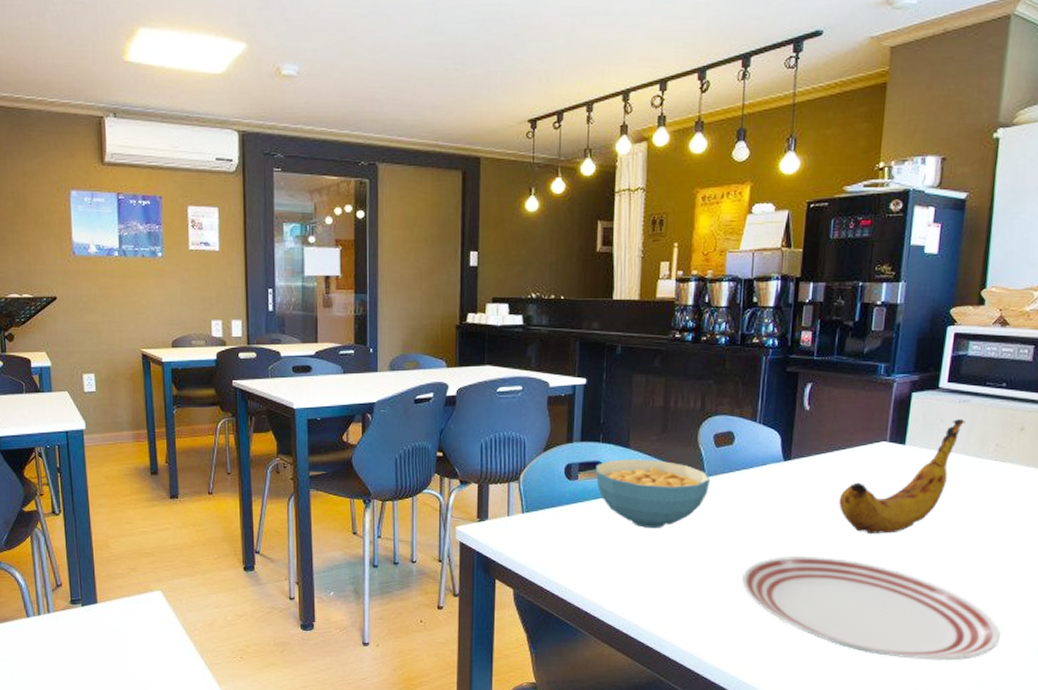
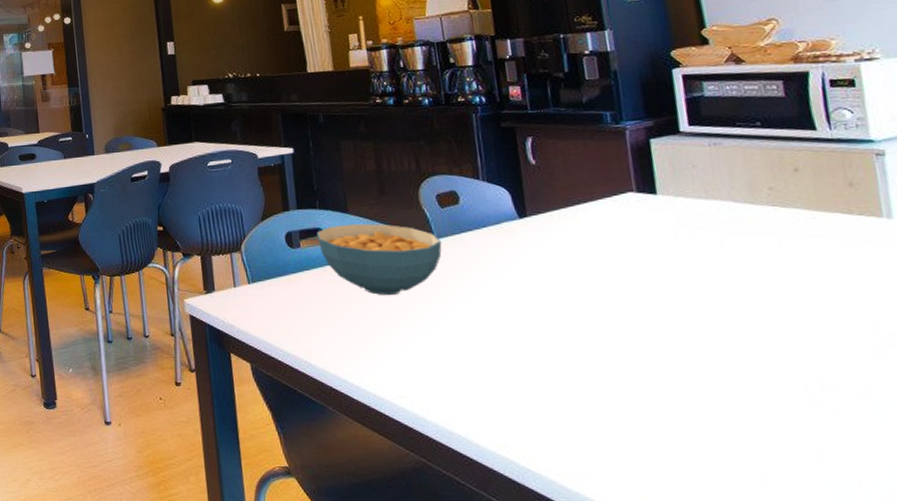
dinner plate: present [741,556,1000,661] -> none [498,320,846,445]
banana: present [839,419,966,534] -> none [593,163,723,293]

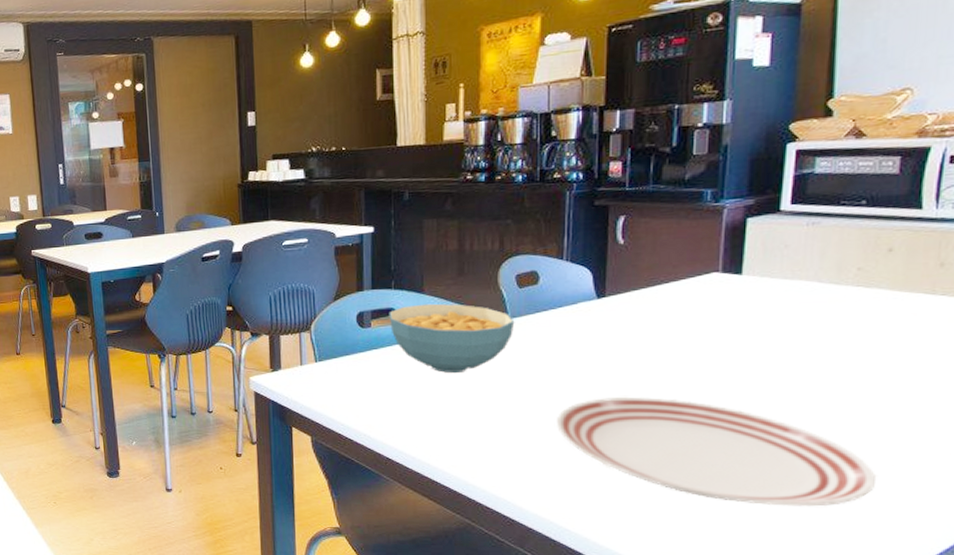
dinner plate: none [498,320,846,445] -> present [555,396,876,507]

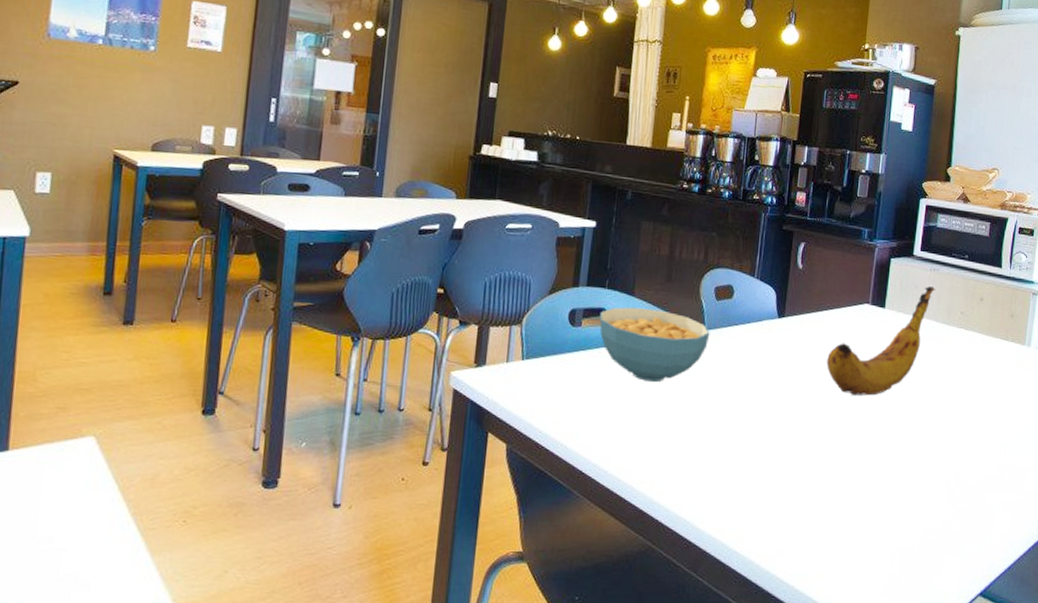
dinner plate: present [555,396,876,507] -> none [735,416,966,528]
banana: none [665,243,816,371] -> present [826,286,936,396]

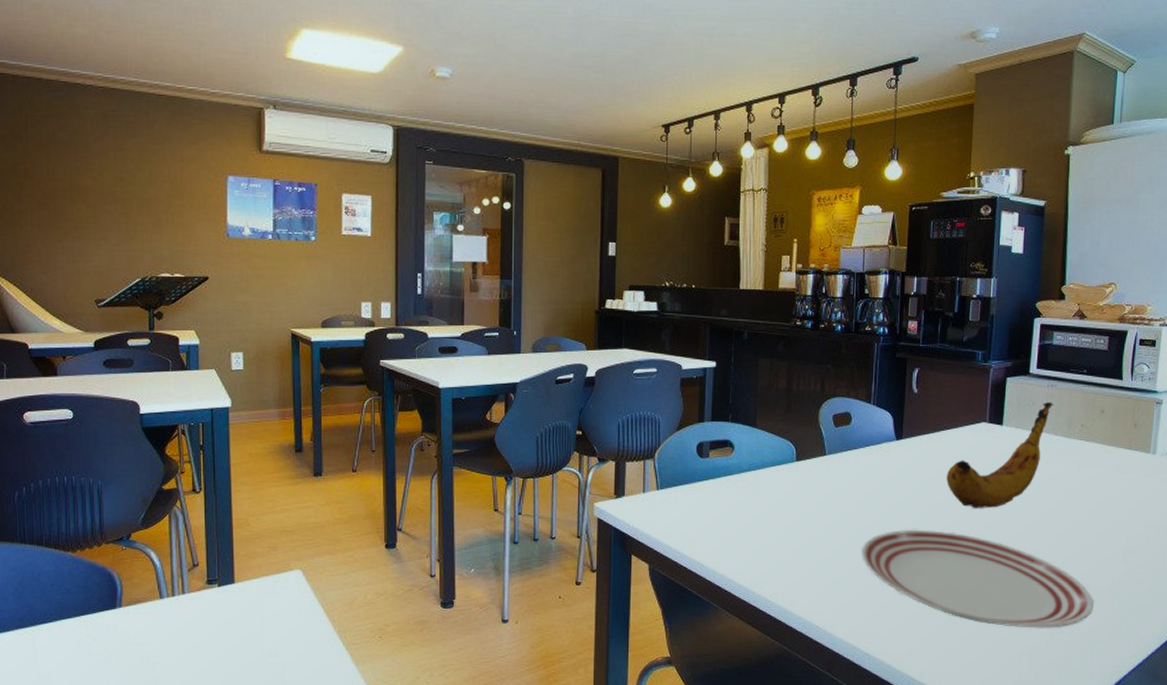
cereal bowl: present [599,307,710,383] -> none [725,437,831,505]
dinner plate: none [735,416,966,528] -> present [861,529,1094,628]

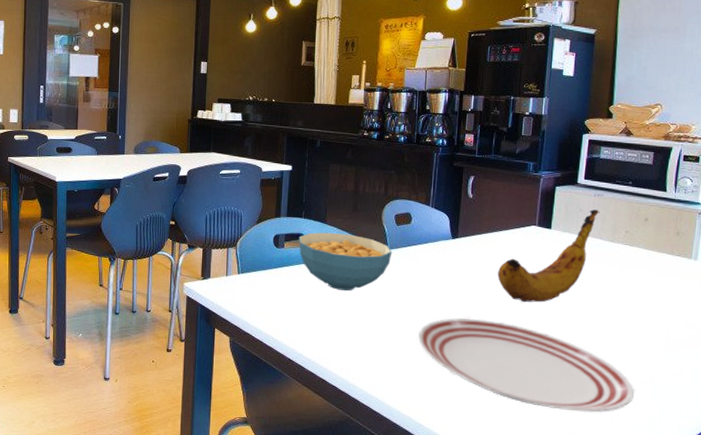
cereal bowl: none [725,437,831,505] -> present [298,232,392,291]

